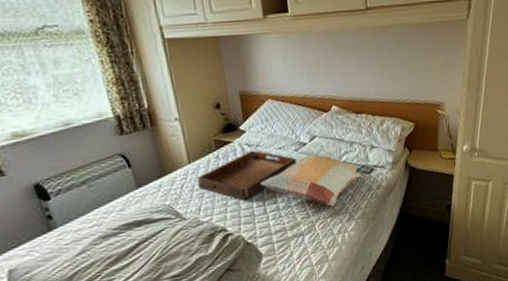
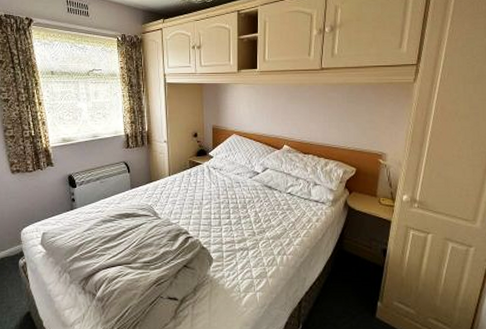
serving tray: present [196,150,296,201] -> none [172,173,249,212]
decorative pillow: present [260,153,375,207] -> none [219,182,316,230]

